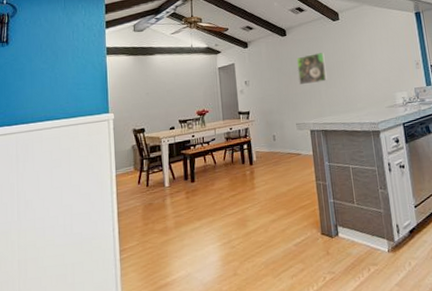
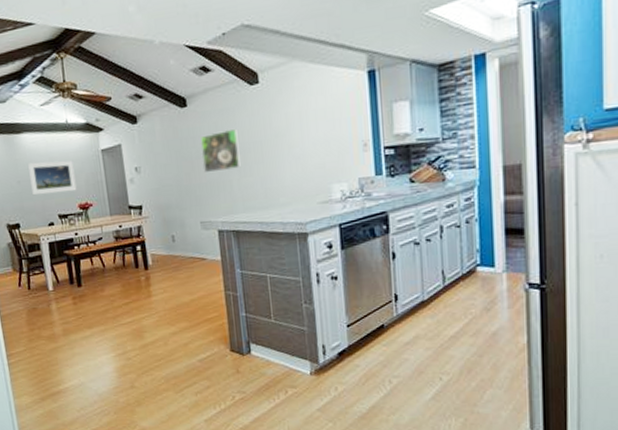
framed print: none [157,76,196,105] -> present [28,160,77,196]

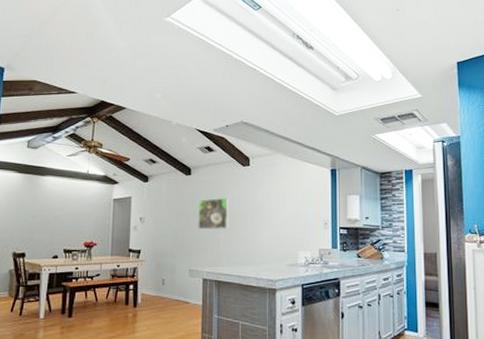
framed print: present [28,160,77,196] -> none [44,201,87,231]

